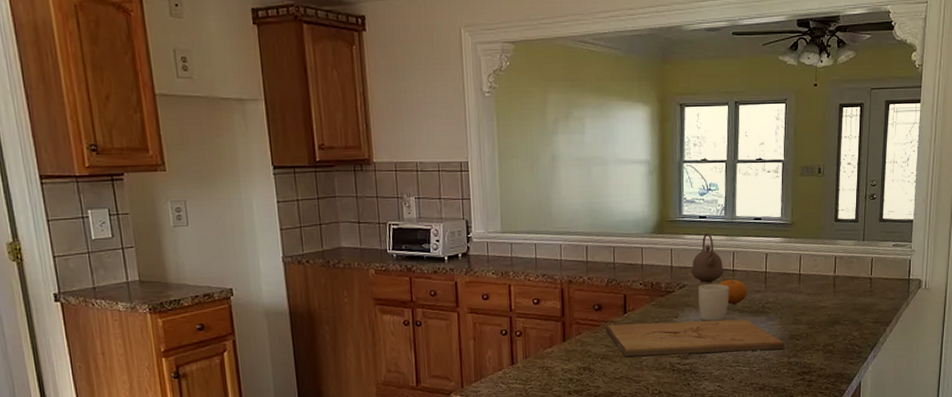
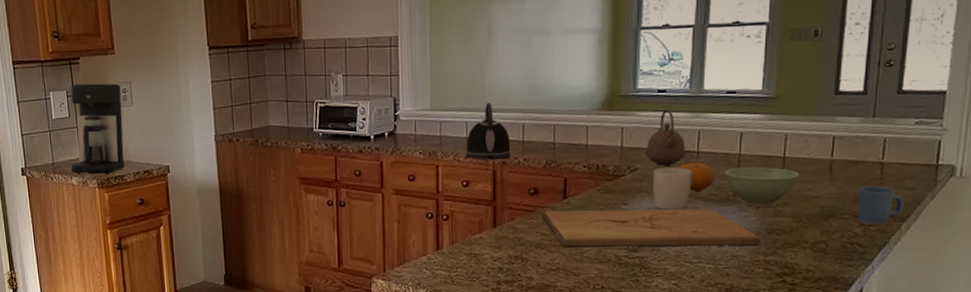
coffee maker: none [114,201,181,298] -> present [71,83,125,174]
kettle: none [535,225,577,279] -> present [465,102,511,160]
bowl: none [754,282,812,318] -> present [724,167,800,208]
mug: none [855,297,887,330] -> present [857,186,904,226]

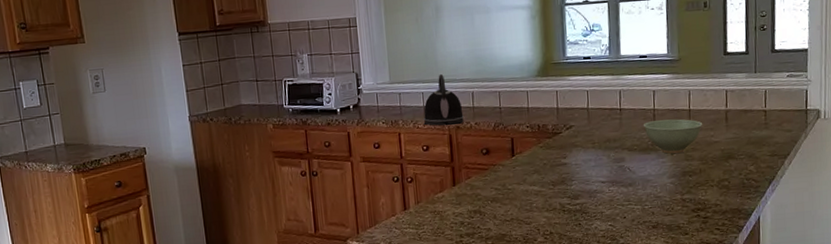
coffee maker: present [71,83,125,174] -> none [41,71,101,160]
cutting board: present [541,208,762,247] -> none [494,157,678,199]
teapot: present [645,108,687,165] -> none [577,73,611,122]
mug: present [652,167,692,211] -> none [584,123,618,162]
fruit: present [679,162,715,191] -> none [606,118,636,143]
mug: present [857,186,904,226] -> none [749,130,785,164]

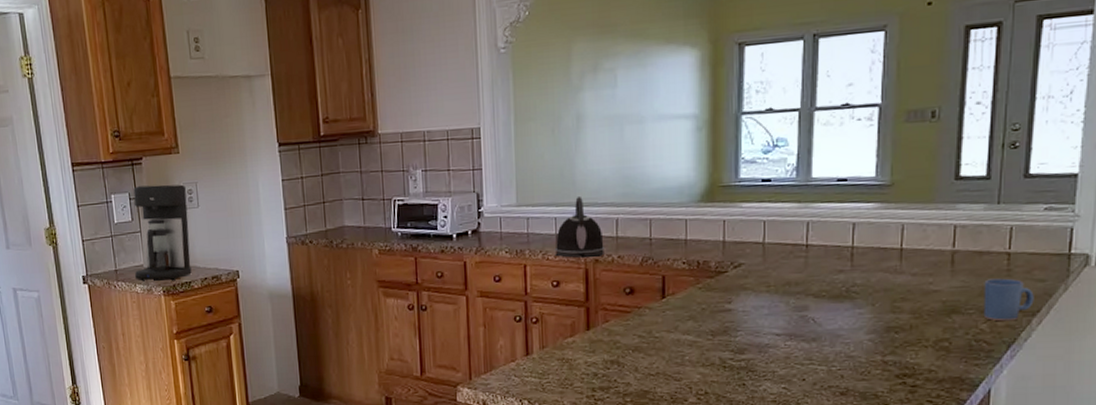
coffee maker: none [41,71,101,160] -> present [133,184,192,280]
bowl: present [643,119,703,154] -> none [836,260,919,305]
mug: none [749,130,785,164] -> present [983,278,1034,322]

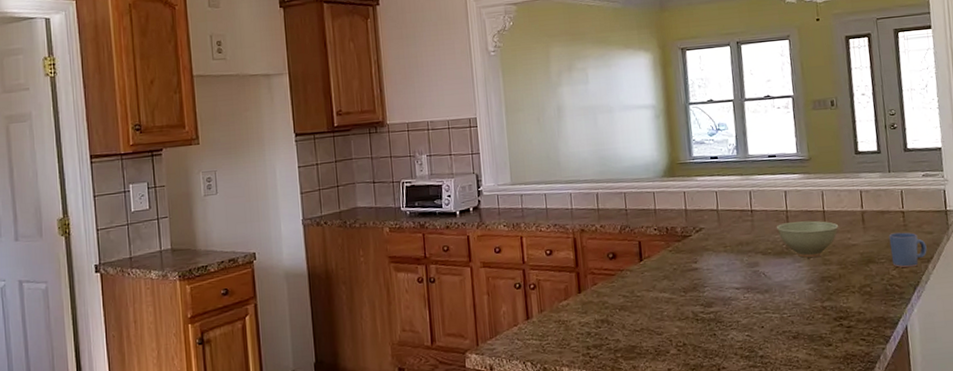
coffee maker: present [133,184,192,280] -> none [150,173,209,267]
kettle: present [554,195,604,258] -> none [546,174,589,229]
bowl: none [836,260,919,305] -> present [776,220,839,258]

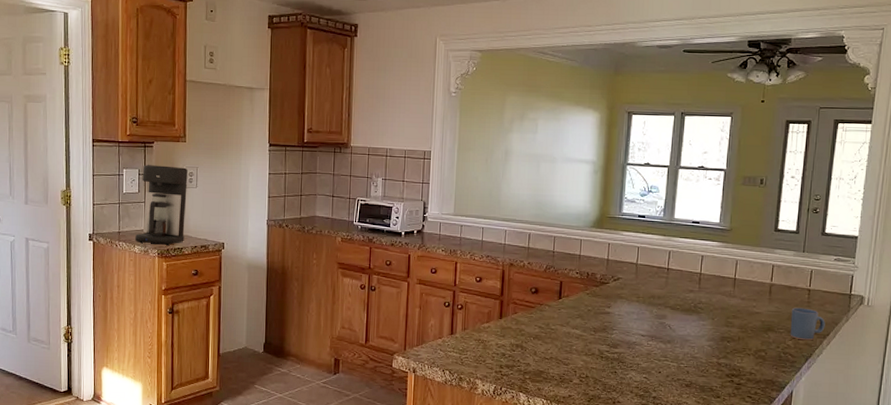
coffee maker: none [150,173,209,267] -> present [135,165,188,245]
bowl: present [776,220,839,258] -> none [688,284,747,319]

